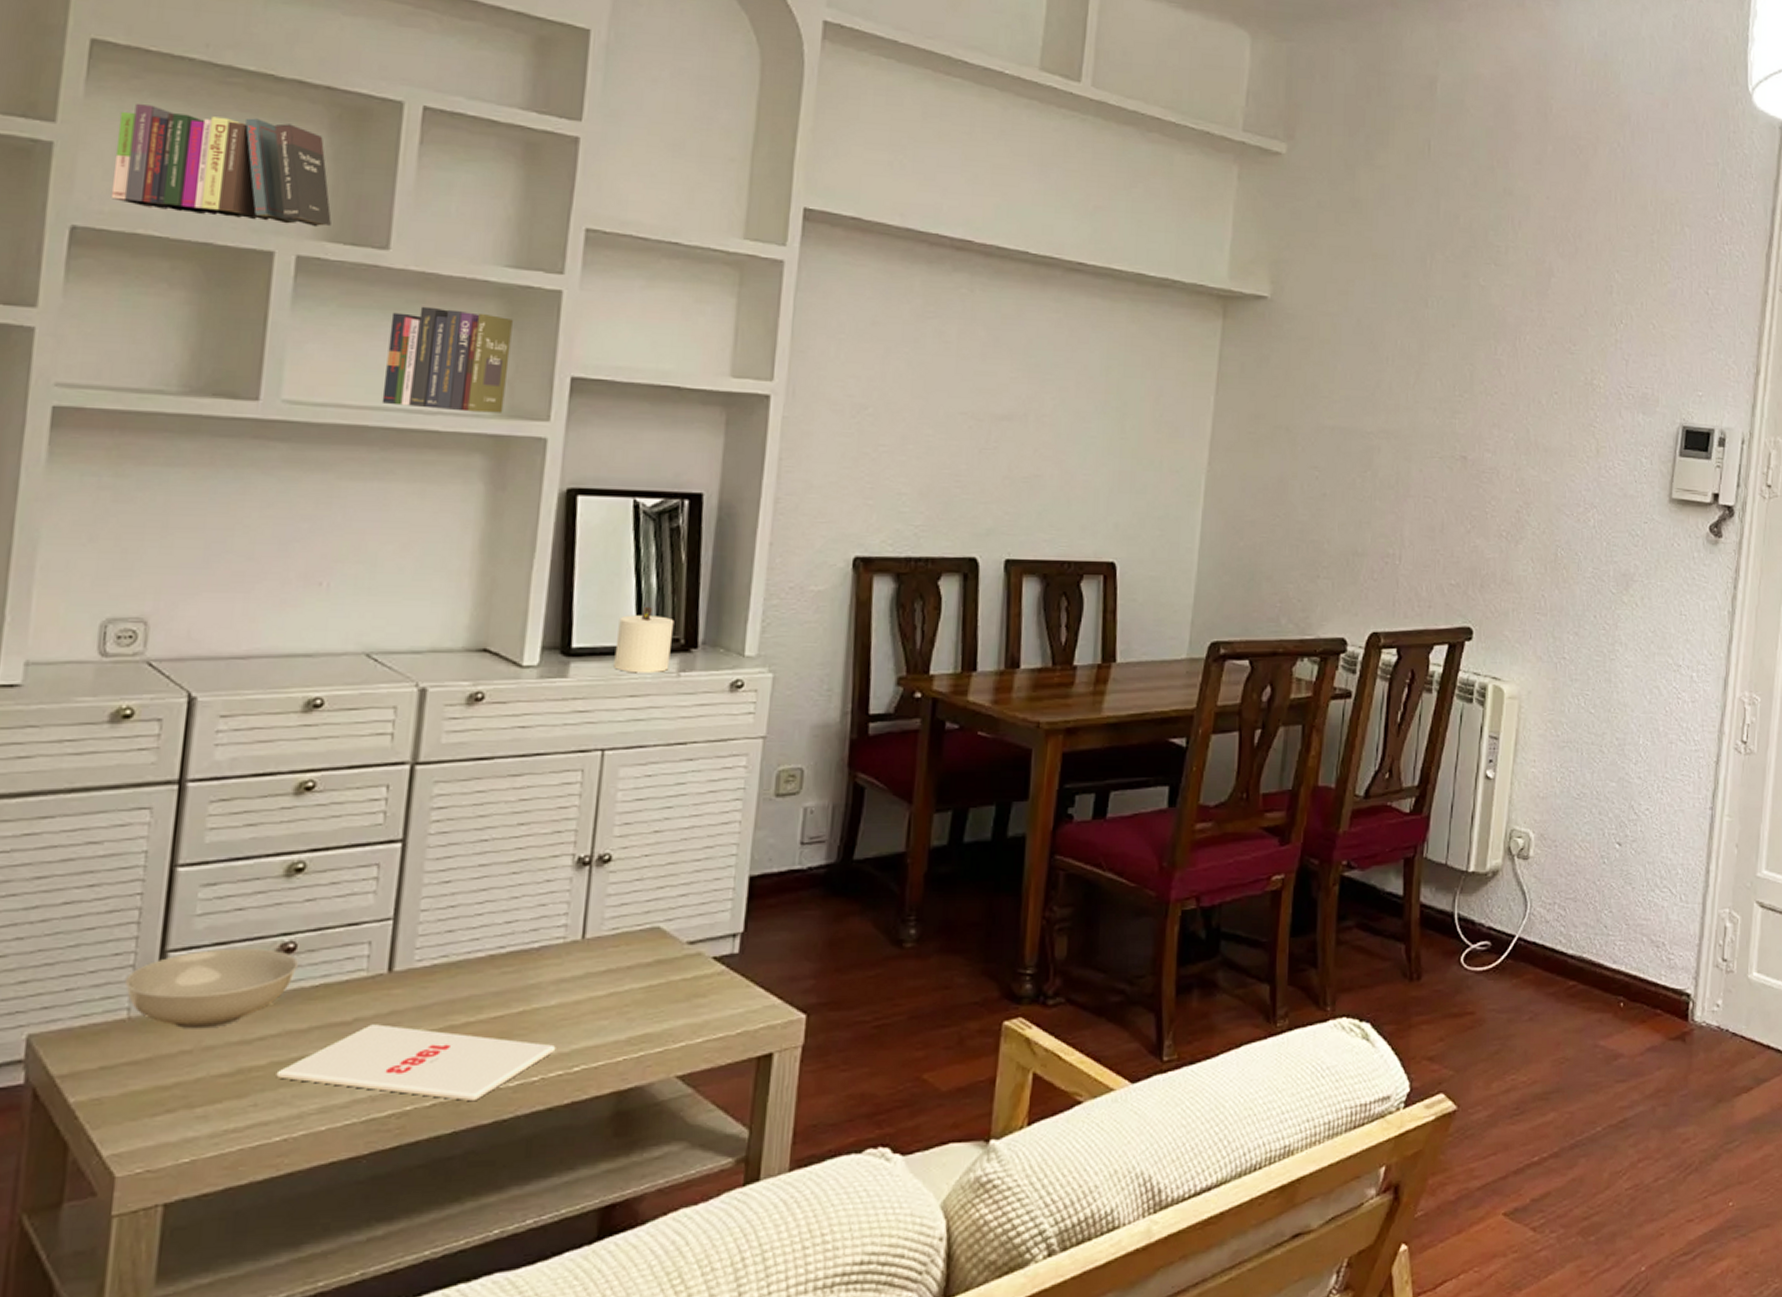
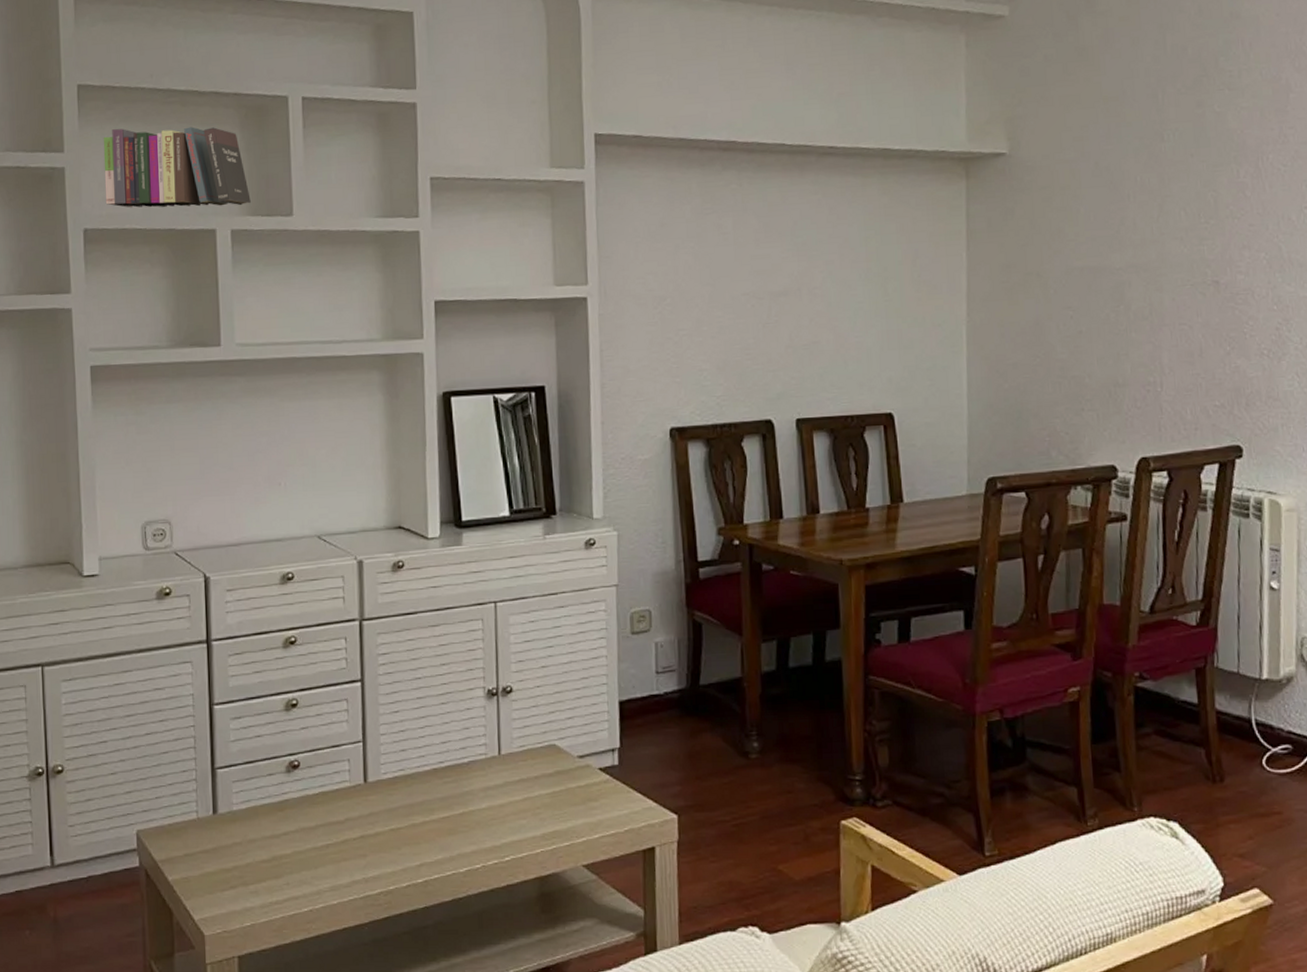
bowl: present [124,947,300,1029] -> none [191,765,303,827]
magazine: present [276,1024,556,1102] -> none [298,823,491,884]
books: present [381,306,513,413] -> none [301,257,389,339]
candle: present [614,606,674,674] -> none [494,483,537,539]

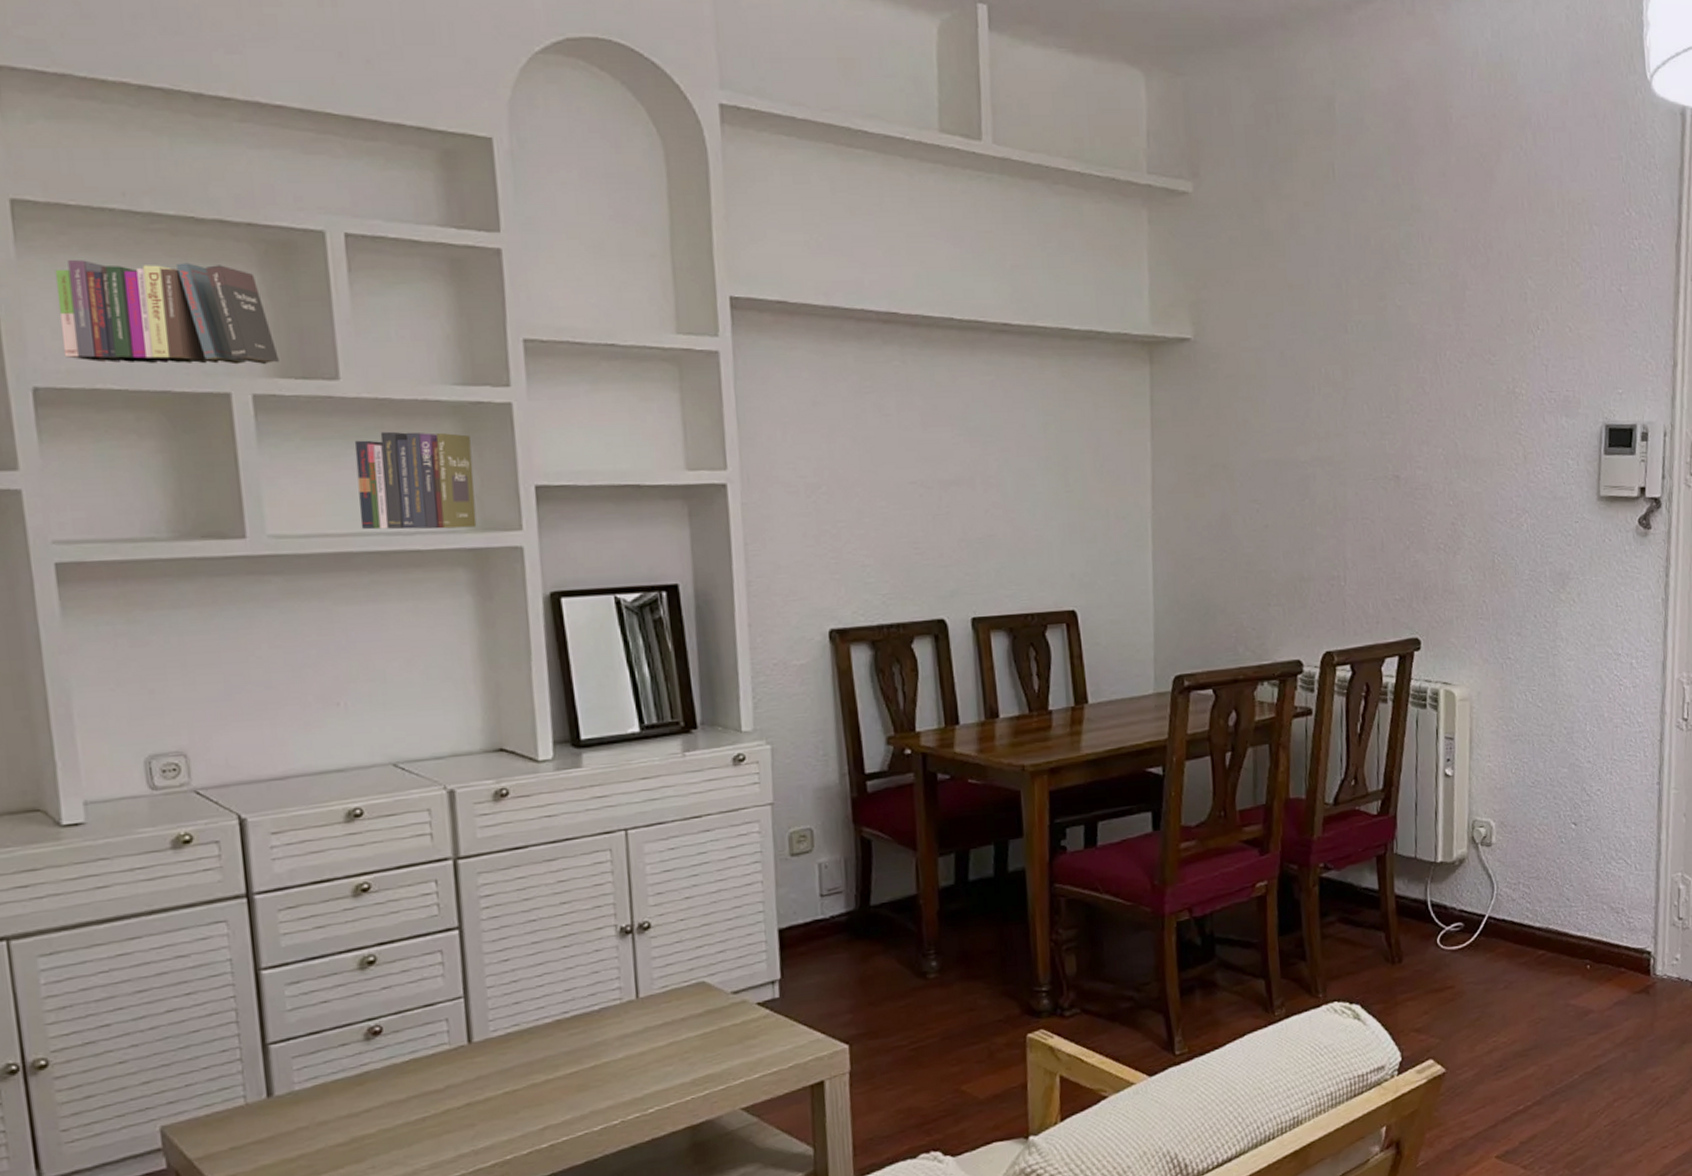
books: none [301,257,389,339] -> present [354,431,477,530]

